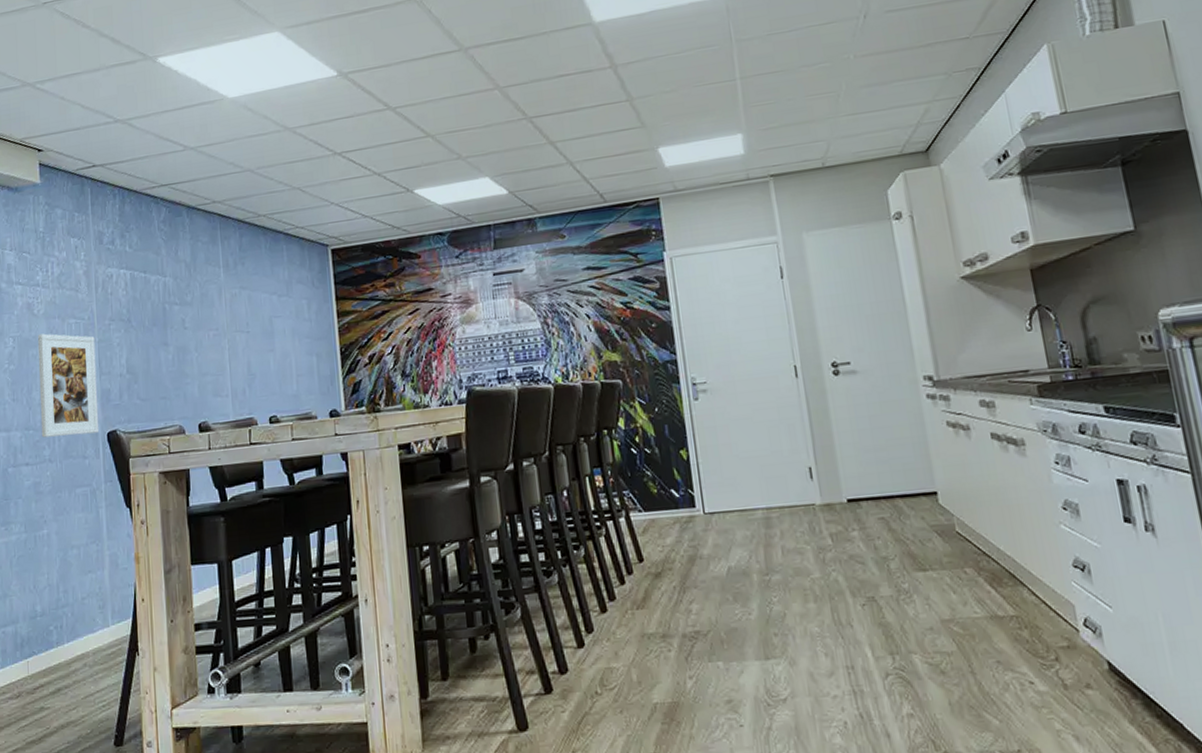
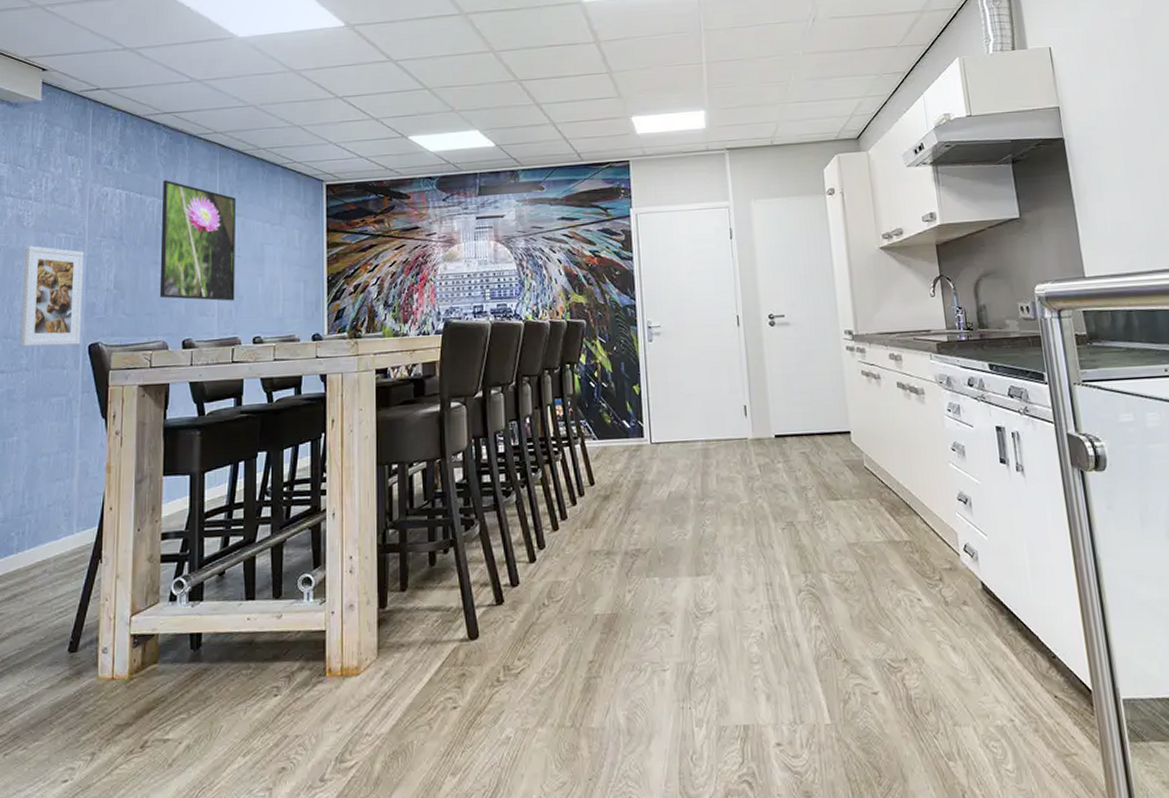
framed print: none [166,256,247,381] -> present [159,180,236,301]

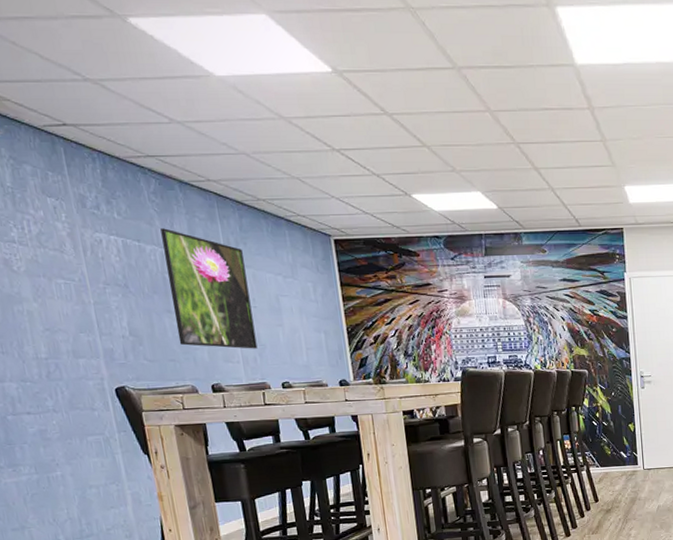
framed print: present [20,245,84,347] -> none [22,291,106,390]

